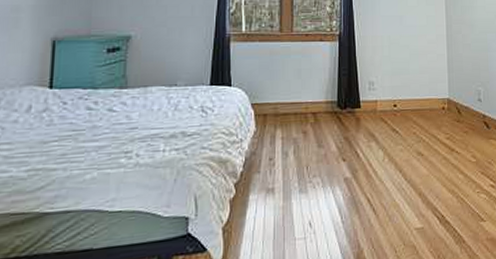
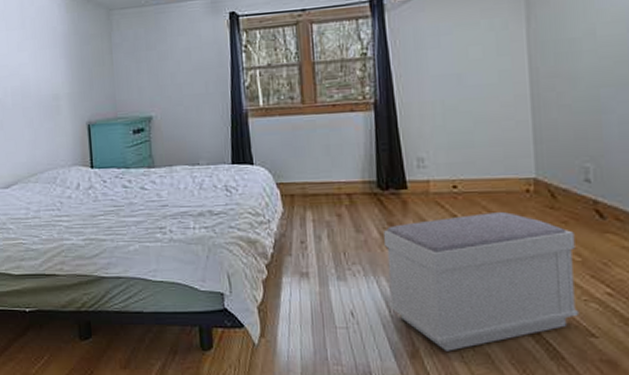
bench: none [340,125,474,249] -> present [384,211,580,351]

